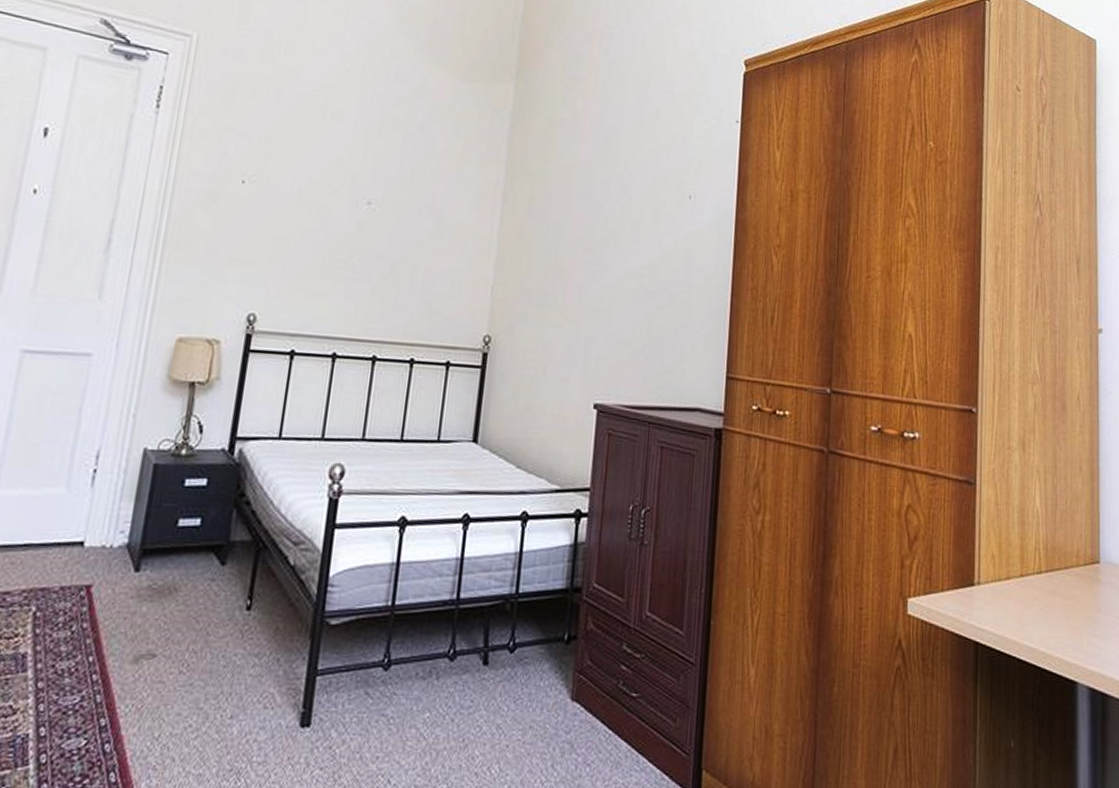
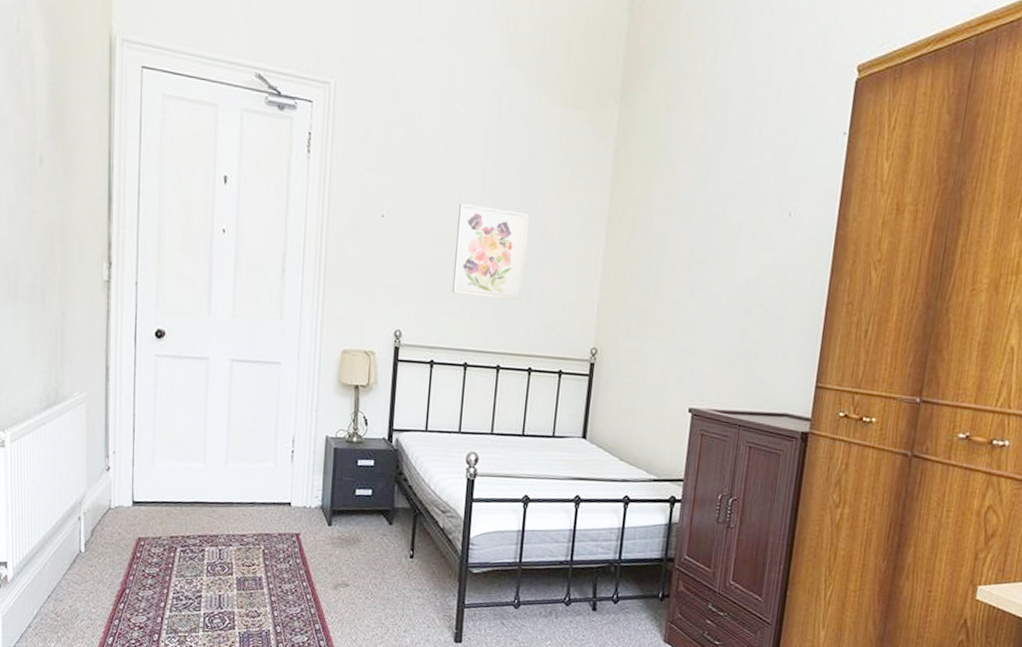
wall art: none [323,172,417,281] -> present [453,203,530,300]

